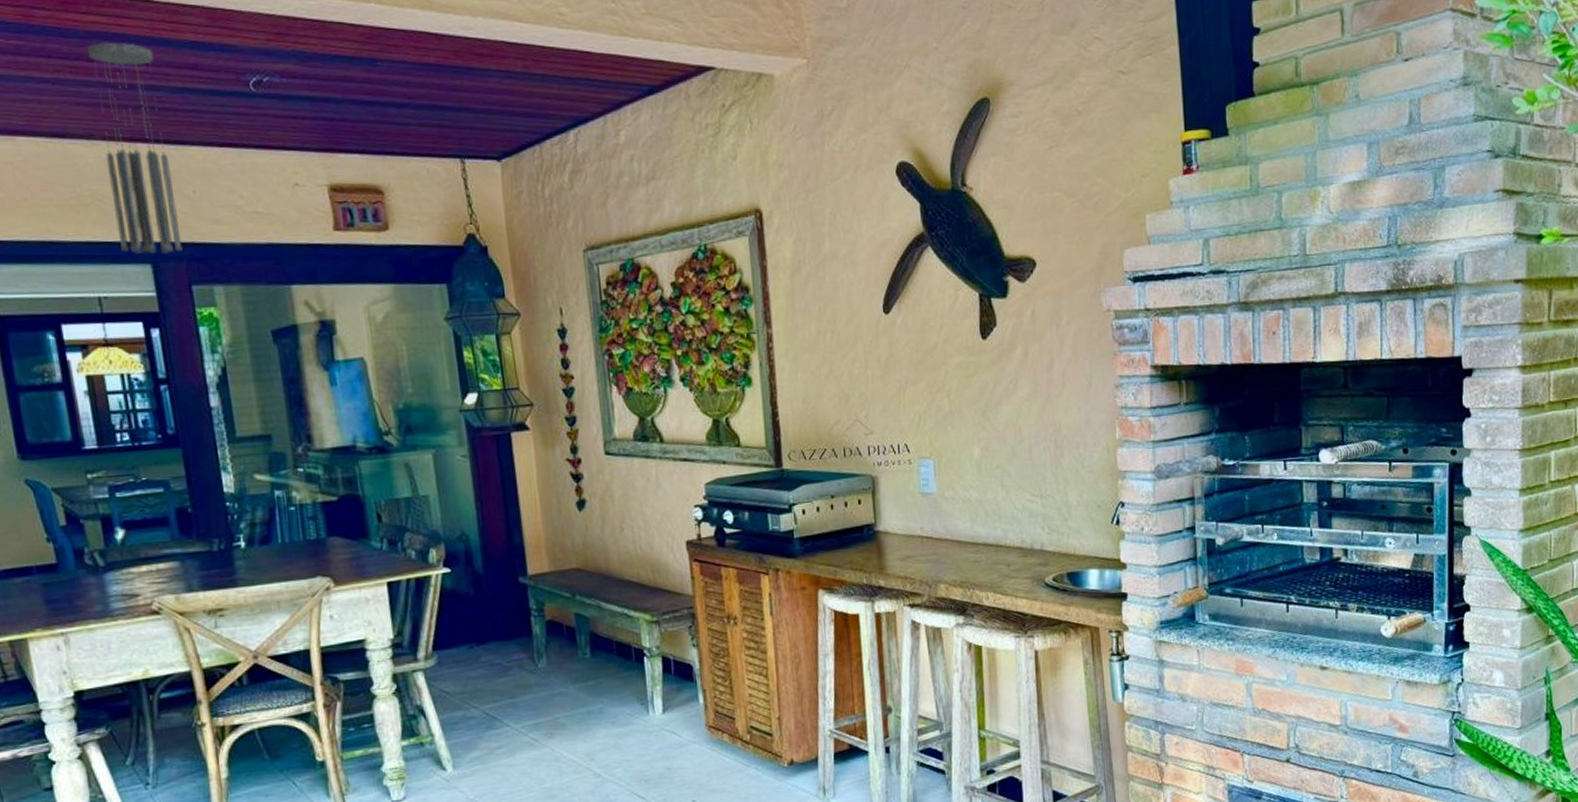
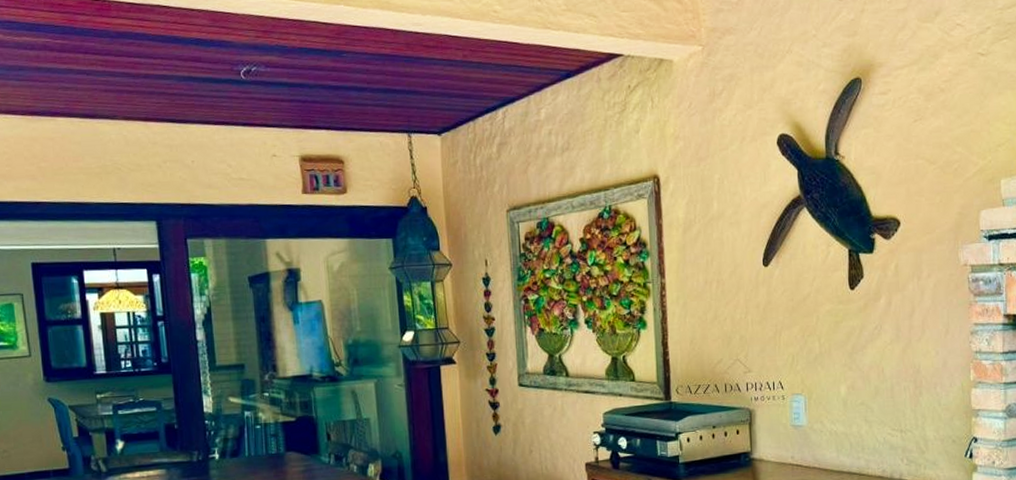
wind chime: present [88,42,183,254] -> none [116,40,181,213]

